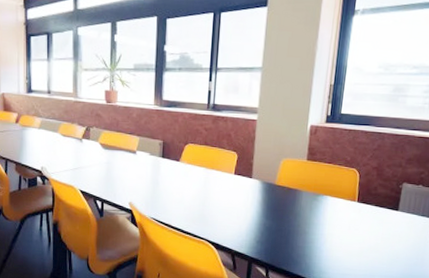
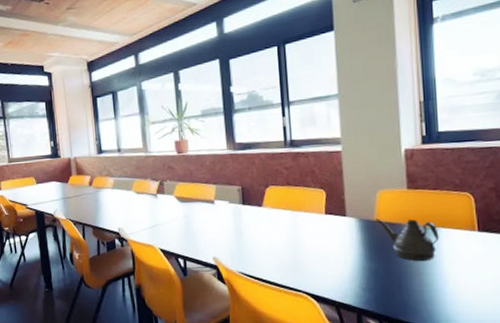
teapot: none [276,183,326,223] -> present [375,219,439,262]

